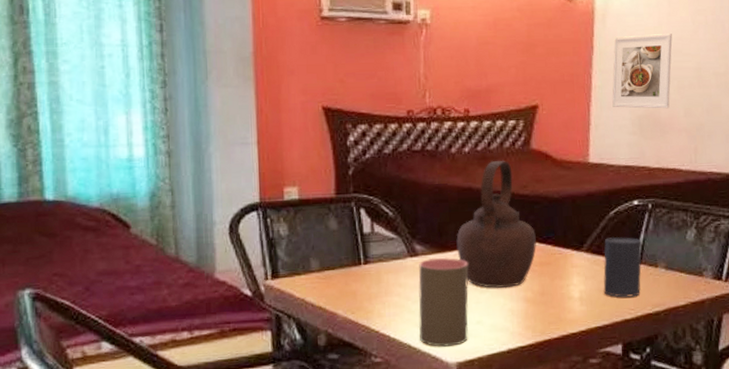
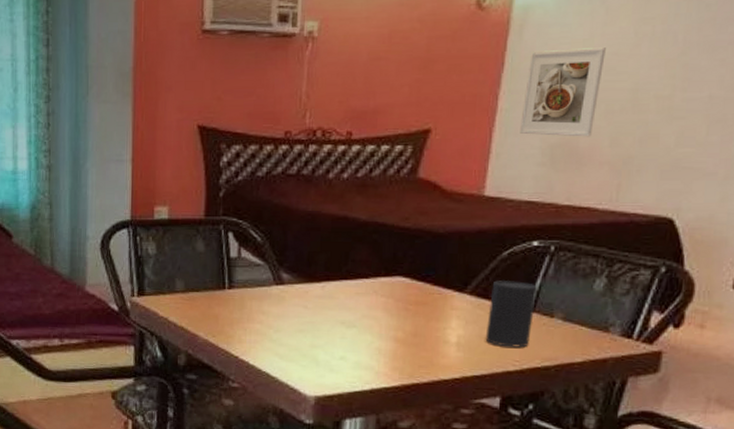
cup: present [418,257,469,347] -> none [279,288,336,380]
teapot: present [456,160,536,289] -> none [325,188,414,326]

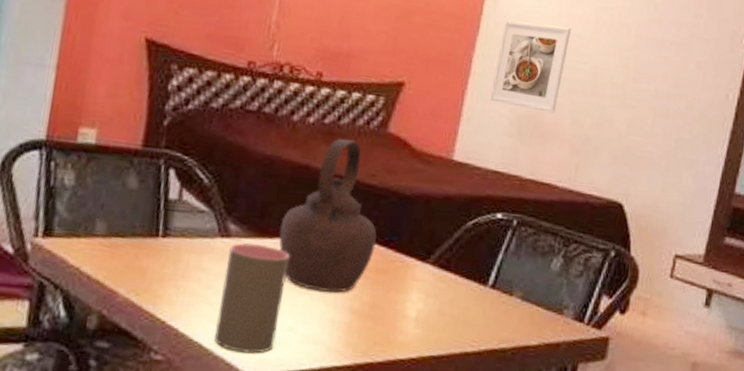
cup: none [279,288,336,380] -> present [215,243,290,354]
teapot: none [325,188,414,326] -> present [279,137,377,294]
cup: present [485,279,537,348] -> none [445,251,498,327]

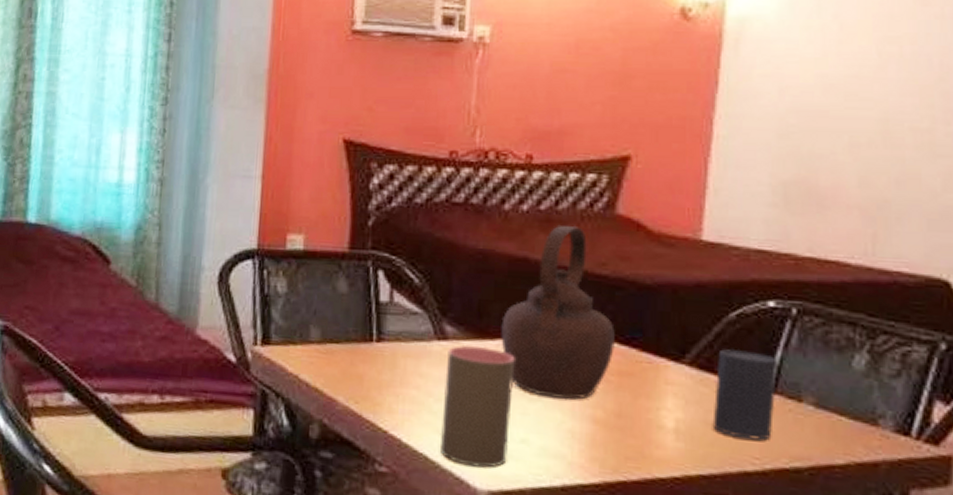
cup: none [445,251,498,327] -> present [712,348,777,441]
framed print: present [490,20,571,113] -> none [743,68,844,174]

